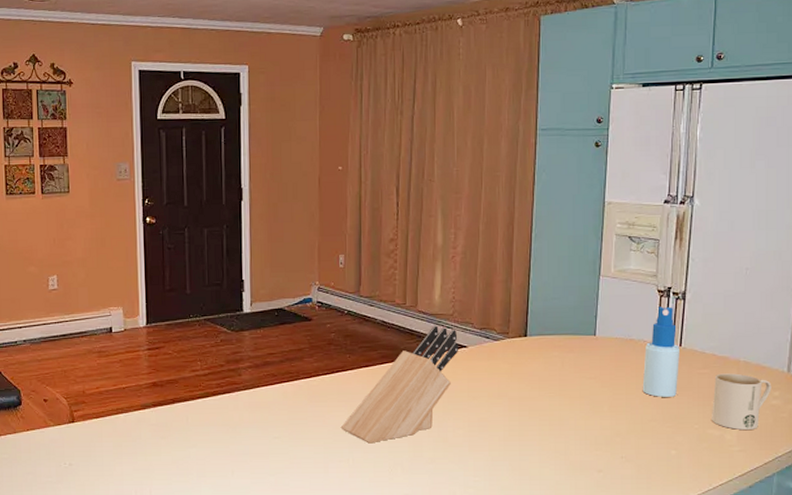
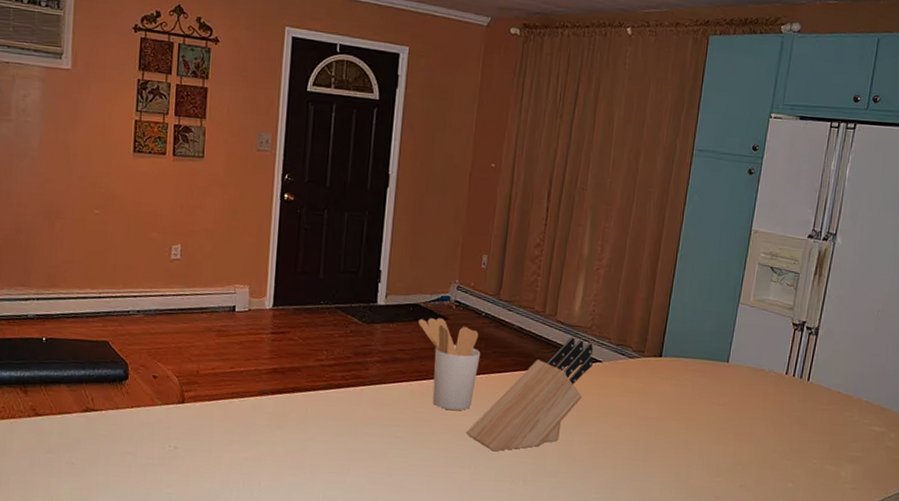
utensil holder: none [284,319,347,406] -> present [419,317,481,410]
spray bottle: present [642,306,681,397] -> none [767,340,808,430]
mug: present [712,373,772,430] -> none [830,411,889,469]

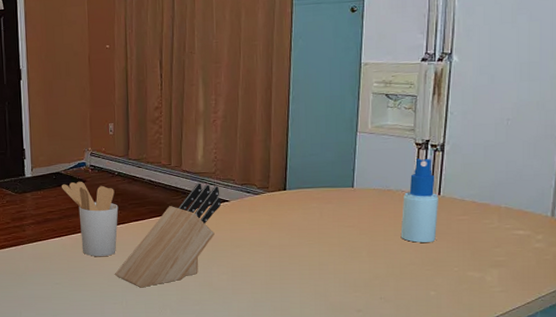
spray bottle: none [767,340,808,430] -> present [400,158,439,243]

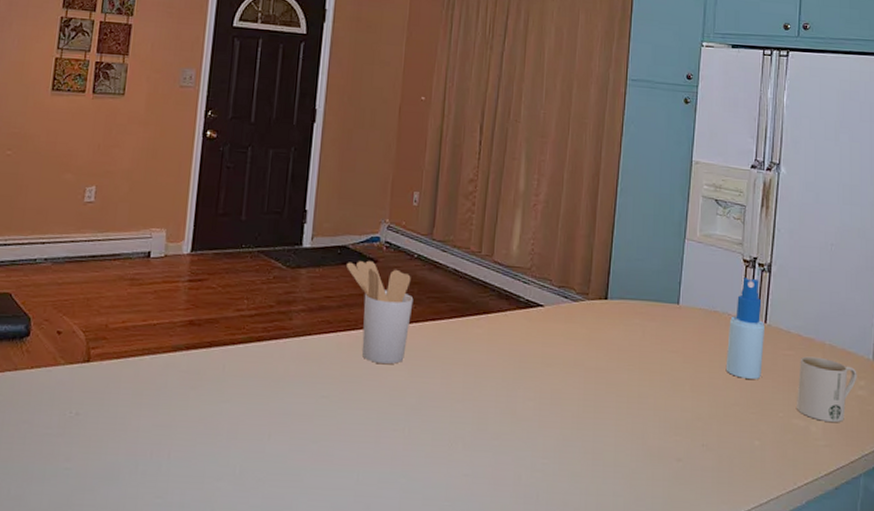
knife block: present [115,182,222,288] -> none [399,279,535,411]
mug: none [472,219,534,272] -> present [797,356,857,422]

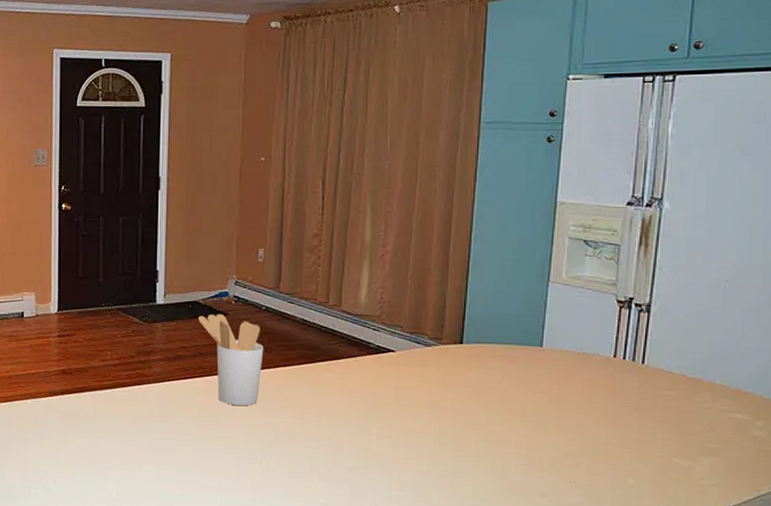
spray bottle: present [725,278,766,379] -> none [596,319,643,419]
mug: present [797,356,857,422] -> none [679,396,754,462]

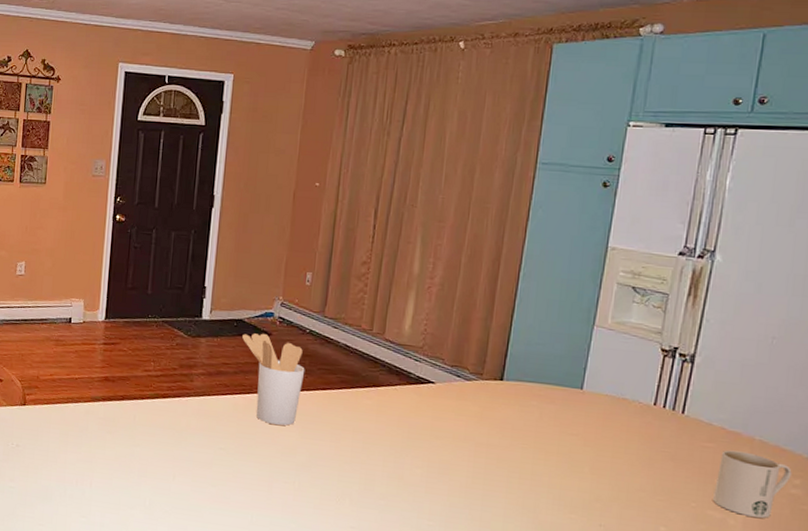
mug: none [679,396,754,462] -> present [713,450,792,518]

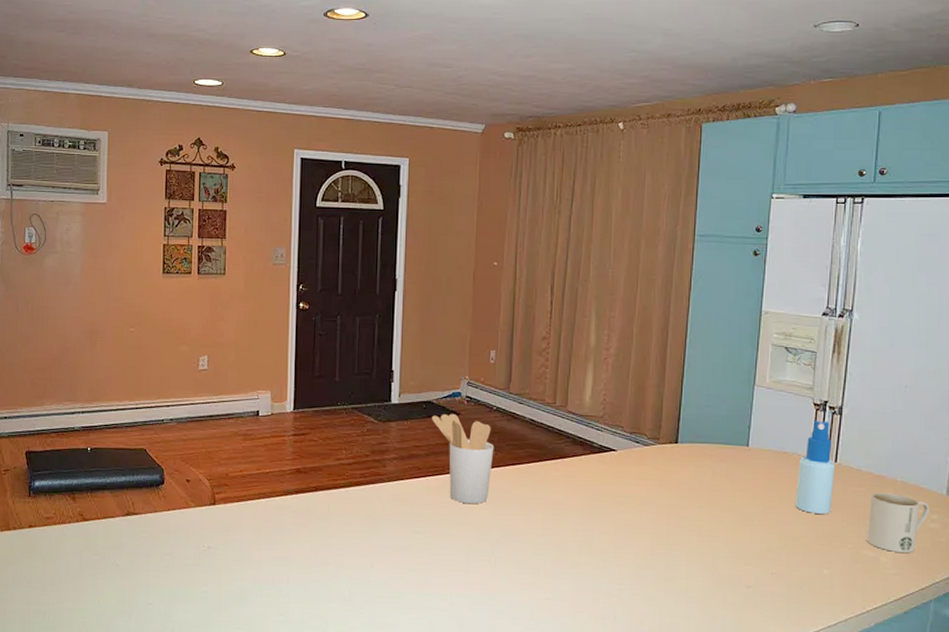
spray bottle: none [631,367,683,468] -> present [795,420,836,514]

